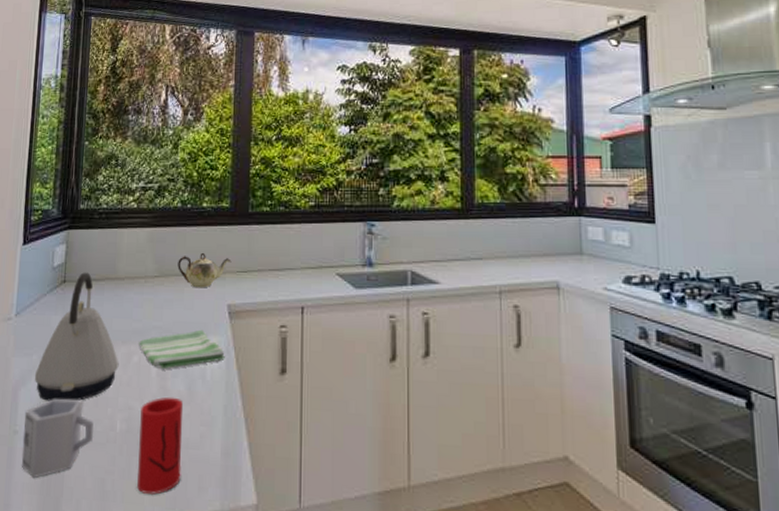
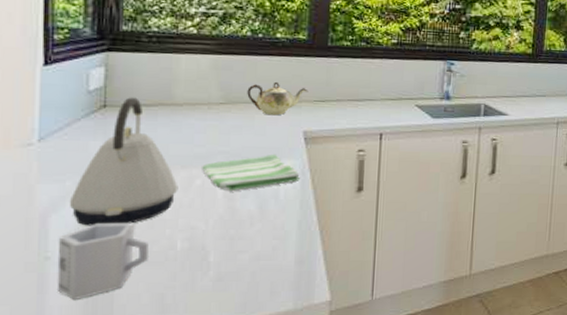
cup: present [136,396,184,495] -> none [201,216,255,303]

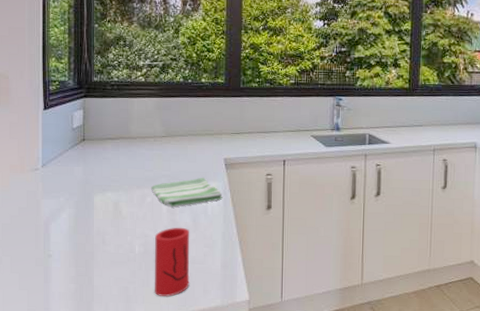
cup: present [58,222,150,299] -> none [57,230,117,288]
kettle: present [69,97,178,226] -> none [62,133,135,232]
cup: none [201,216,255,303] -> present [154,227,190,297]
teapot: present [247,81,308,116] -> none [182,118,227,146]

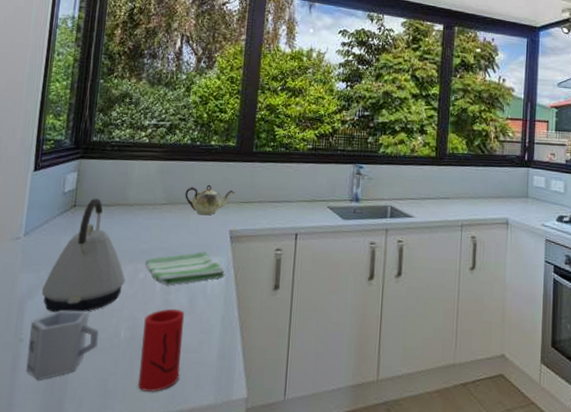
cup: none [57,230,117,288] -> present [26,310,99,380]
kettle: none [62,133,135,232] -> present [41,198,126,313]
teapot: none [182,118,227,146] -> present [185,184,235,216]

